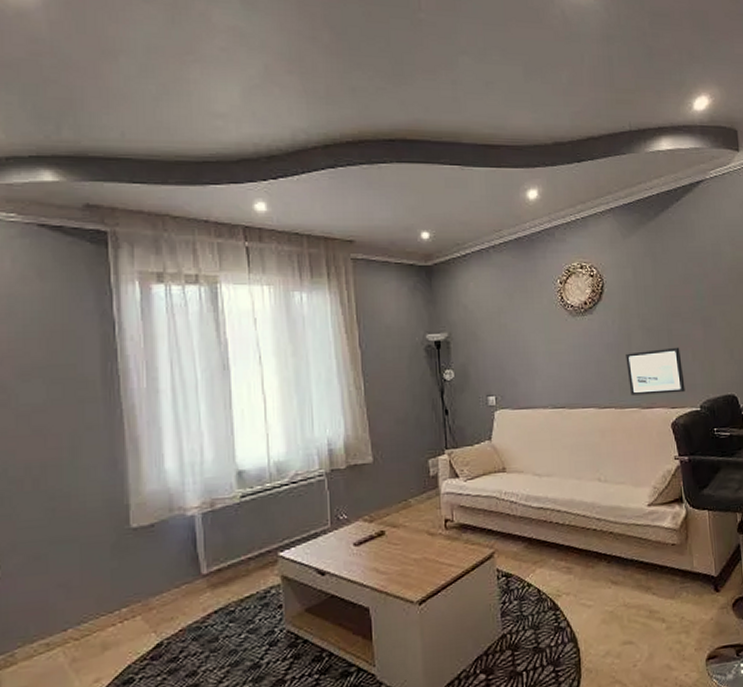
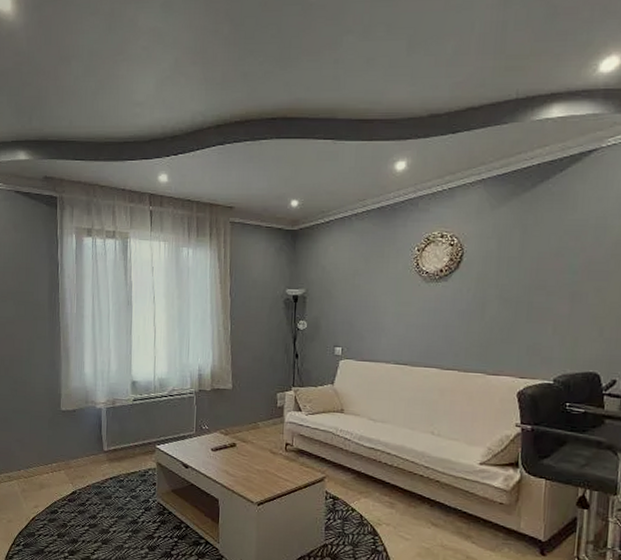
wall art: present [626,347,685,396] -> none [476,319,540,365]

